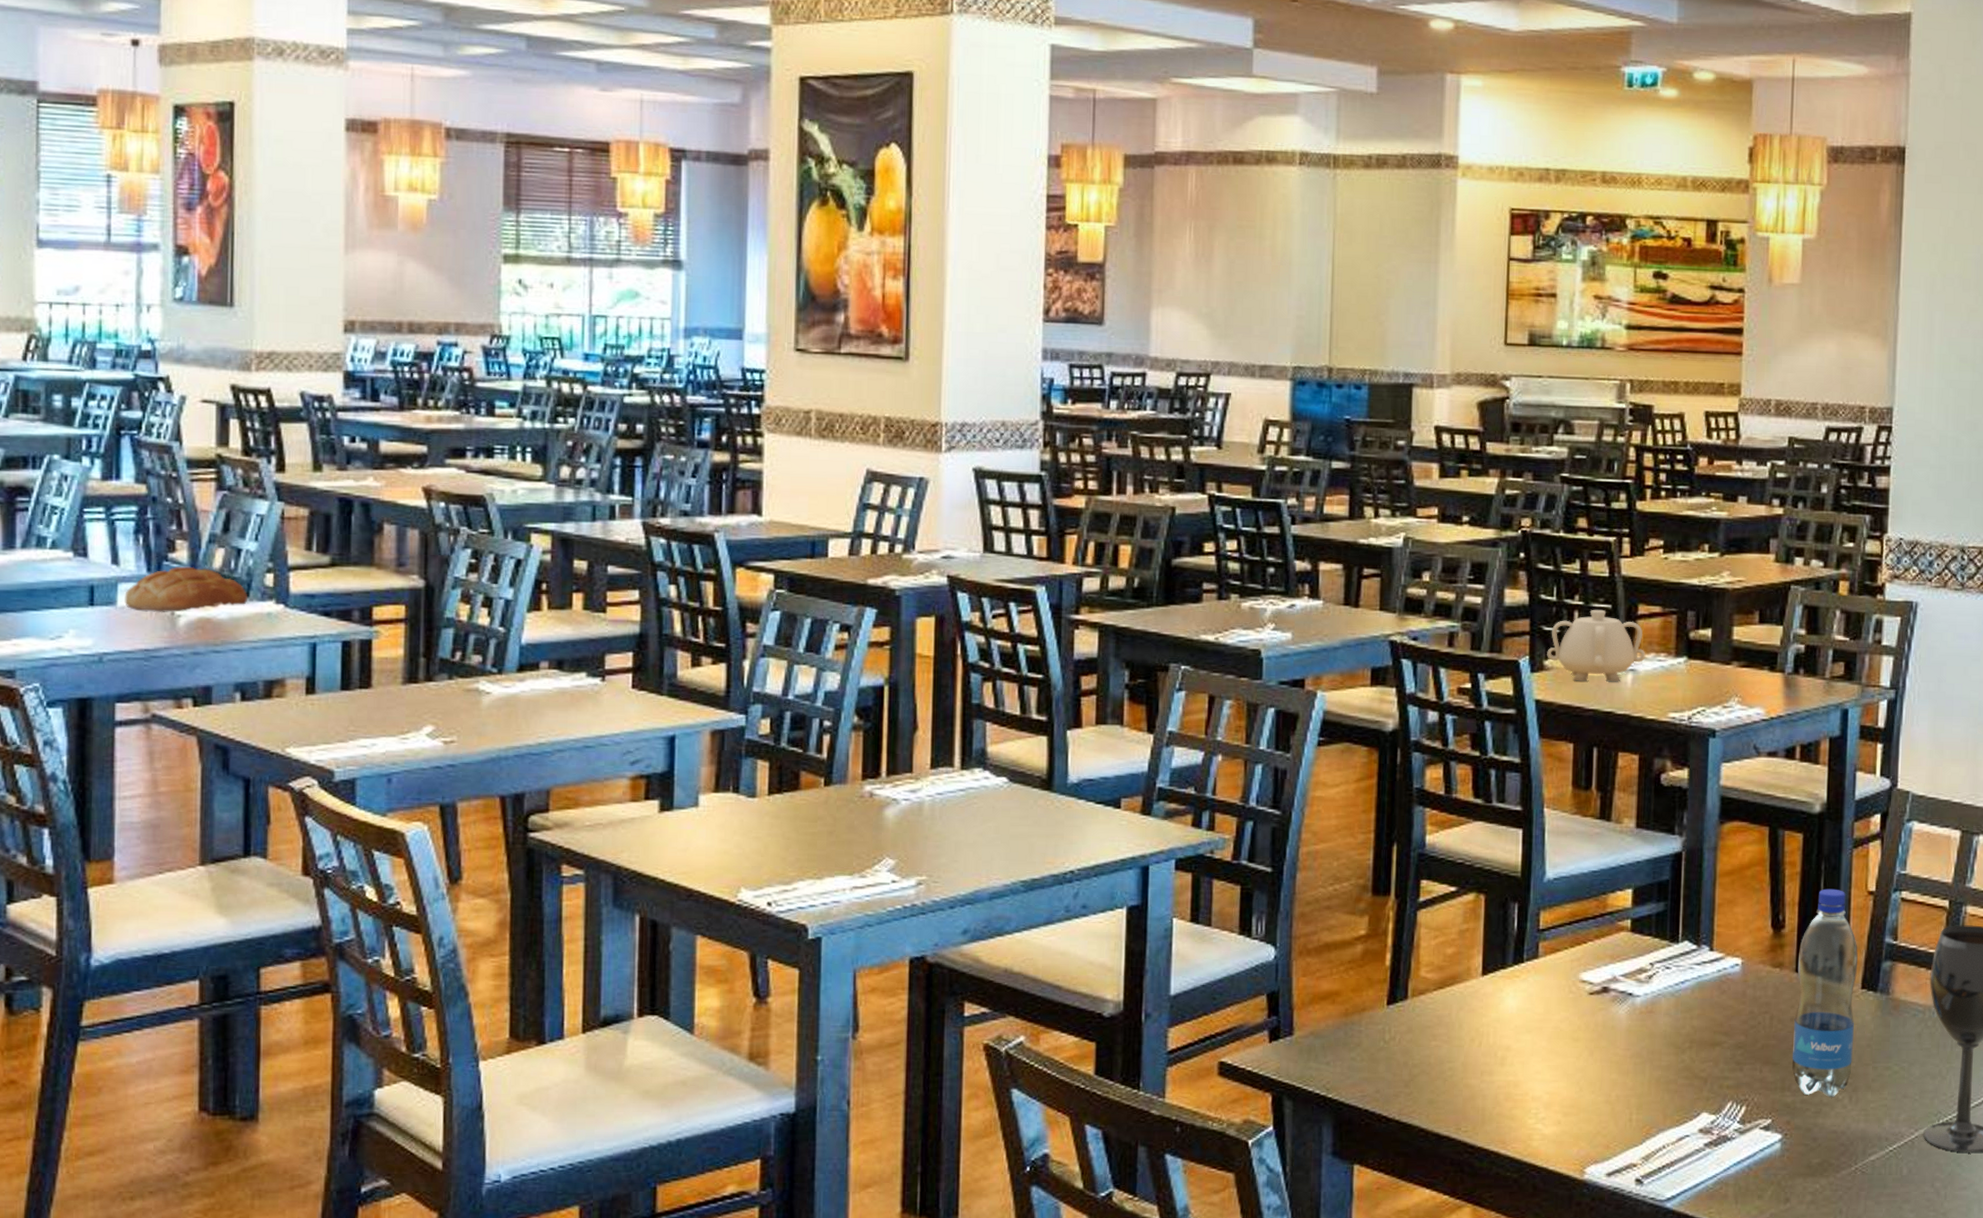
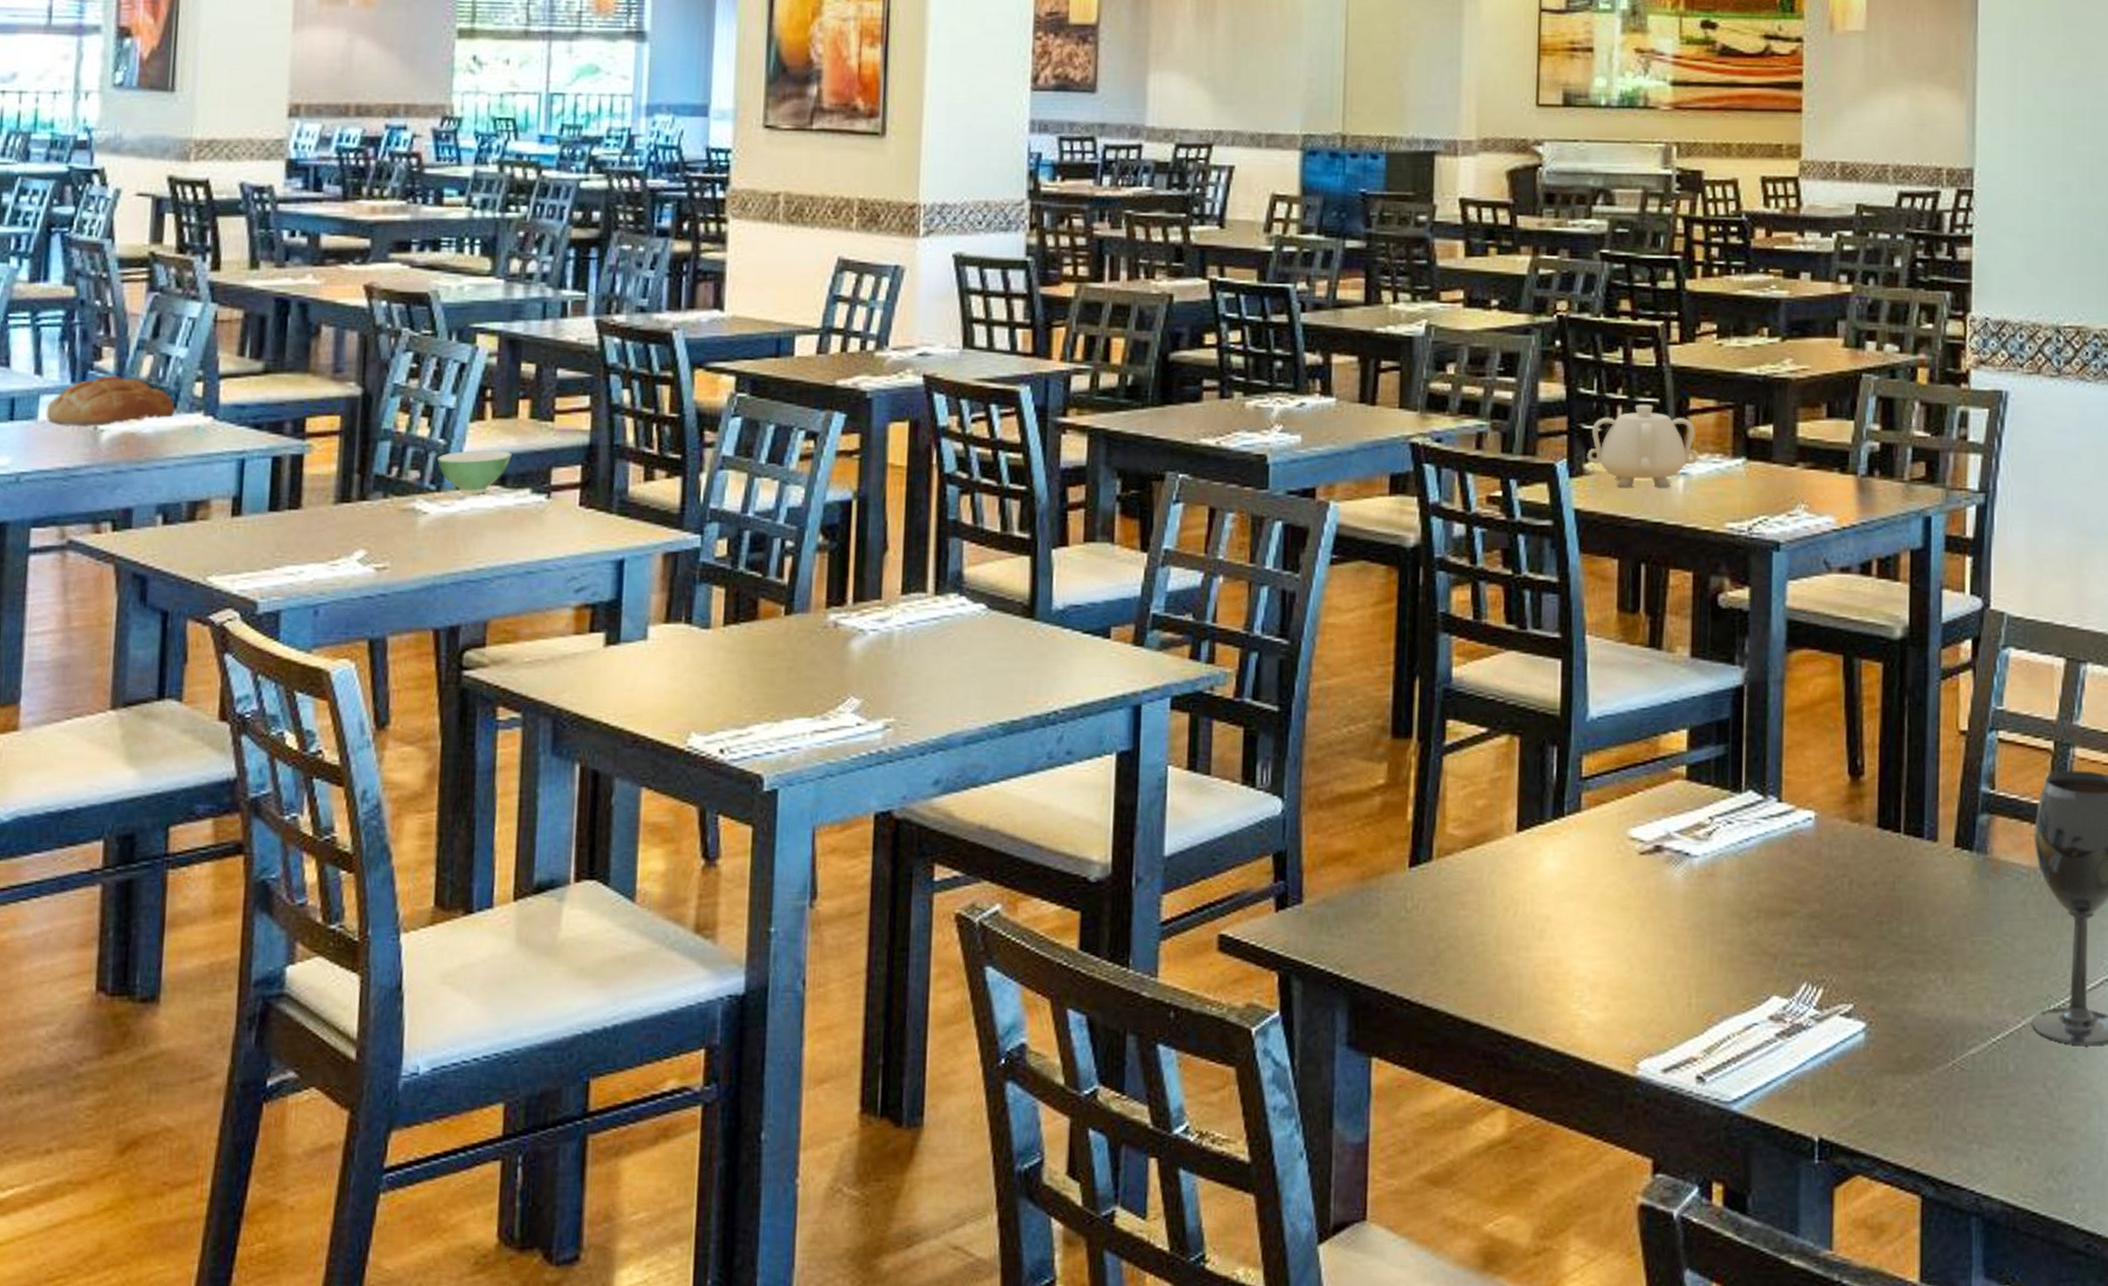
bowl: none [497,637,569,677] -> present [436,450,513,494]
bottle: present [1791,888,1858,1098] -> none [1875,728,1949,979]

